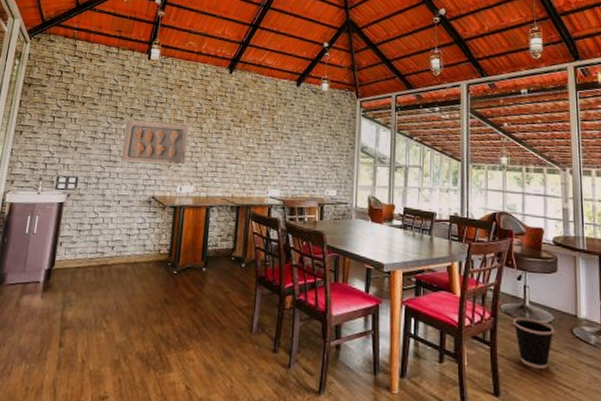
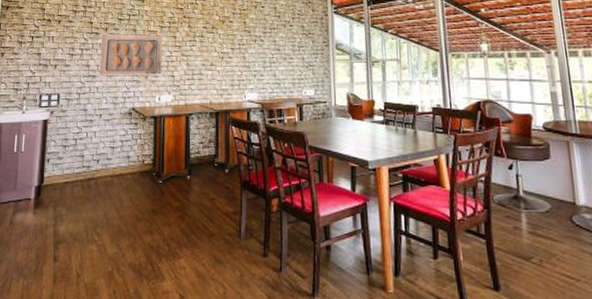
wastebasket: present [514,316,555,369] -> none [508,207,553,260]

